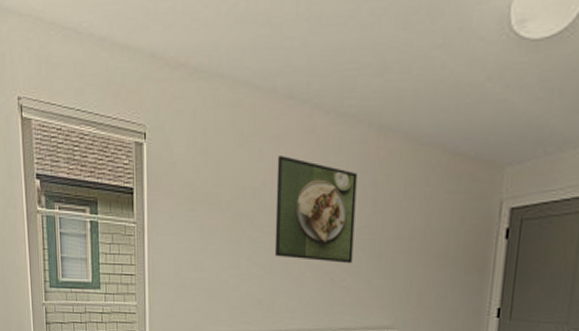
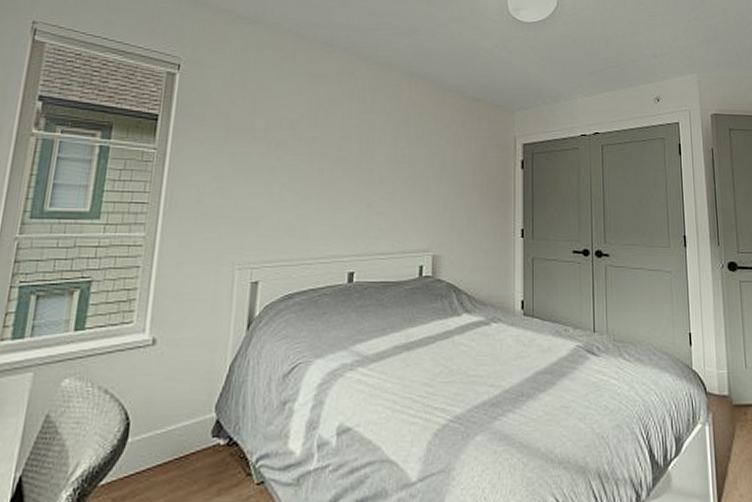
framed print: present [274,156,358,264] -> none [310,93,392,190]

